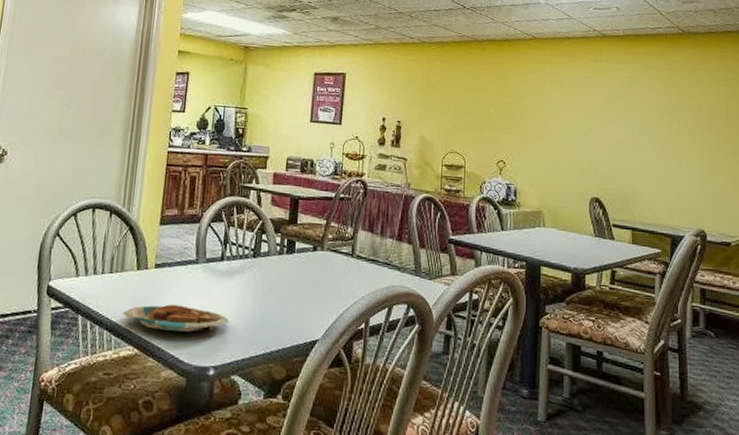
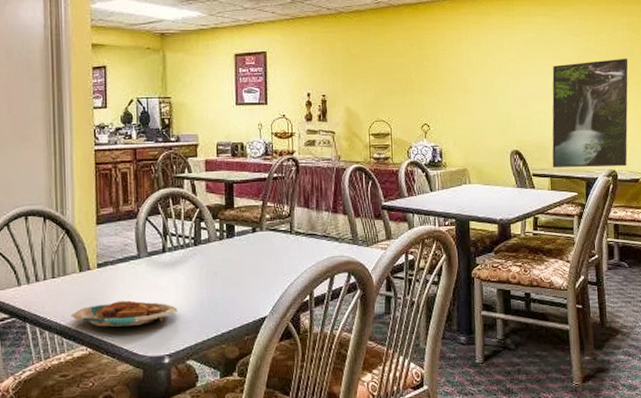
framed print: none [634,114,723,228] -> present [552,58,628,168]

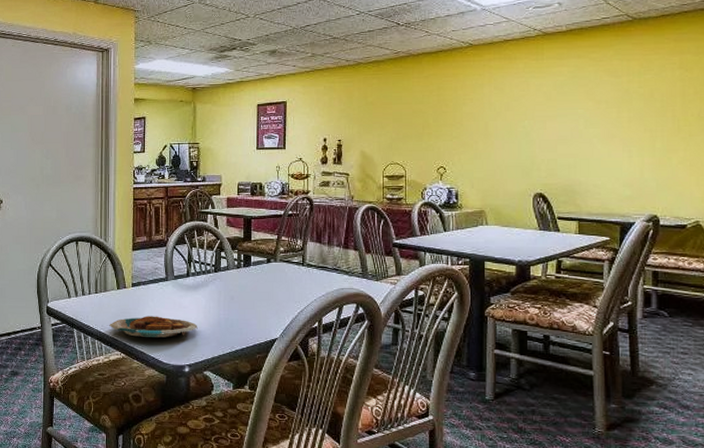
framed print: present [552,58,628,168] -> none [581,98,679,212]

